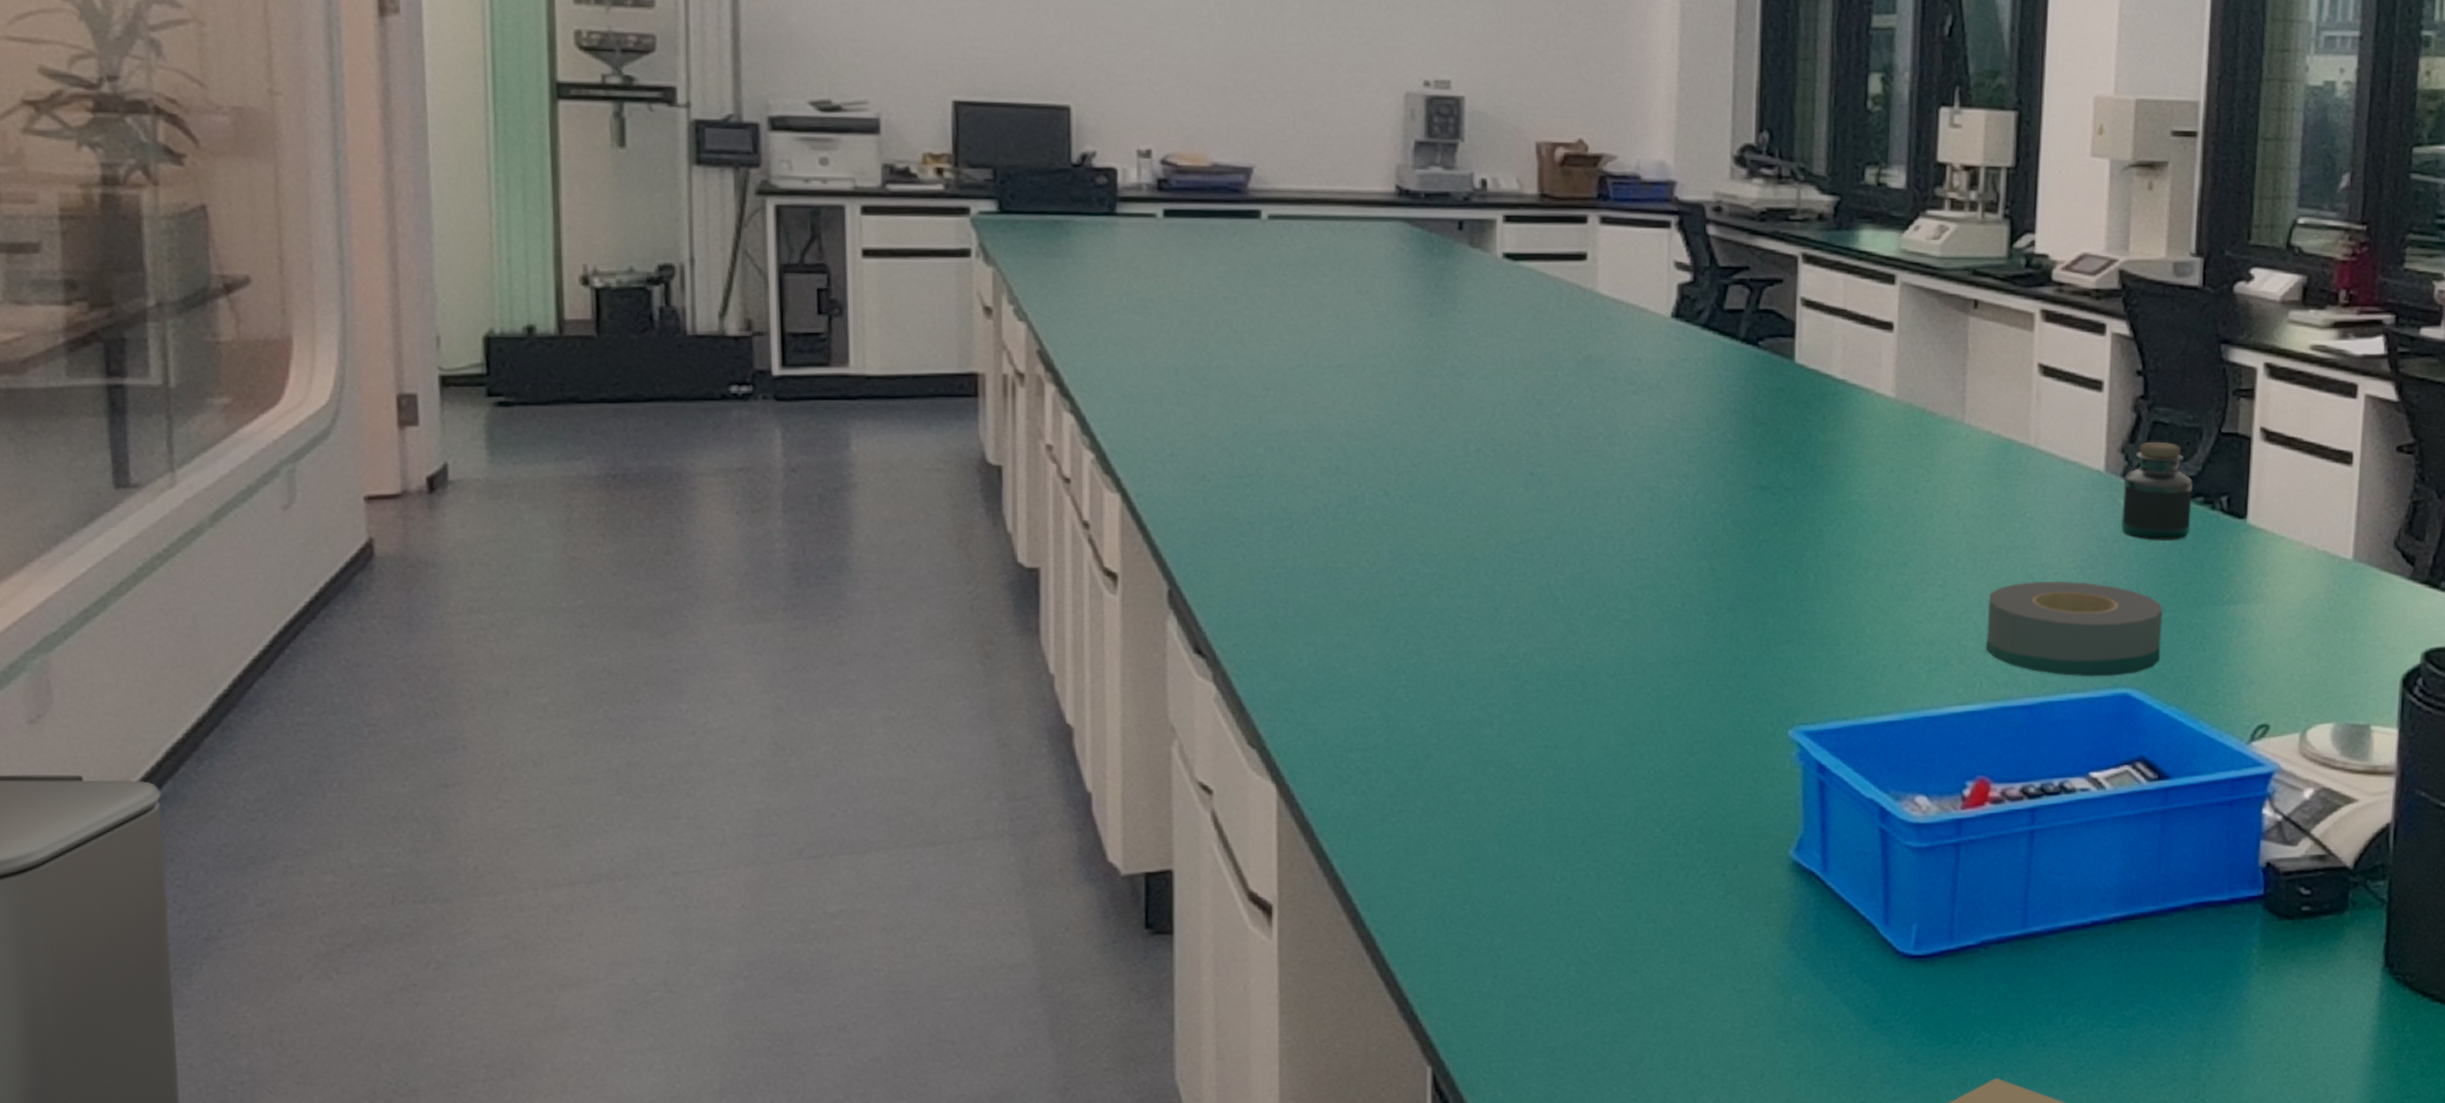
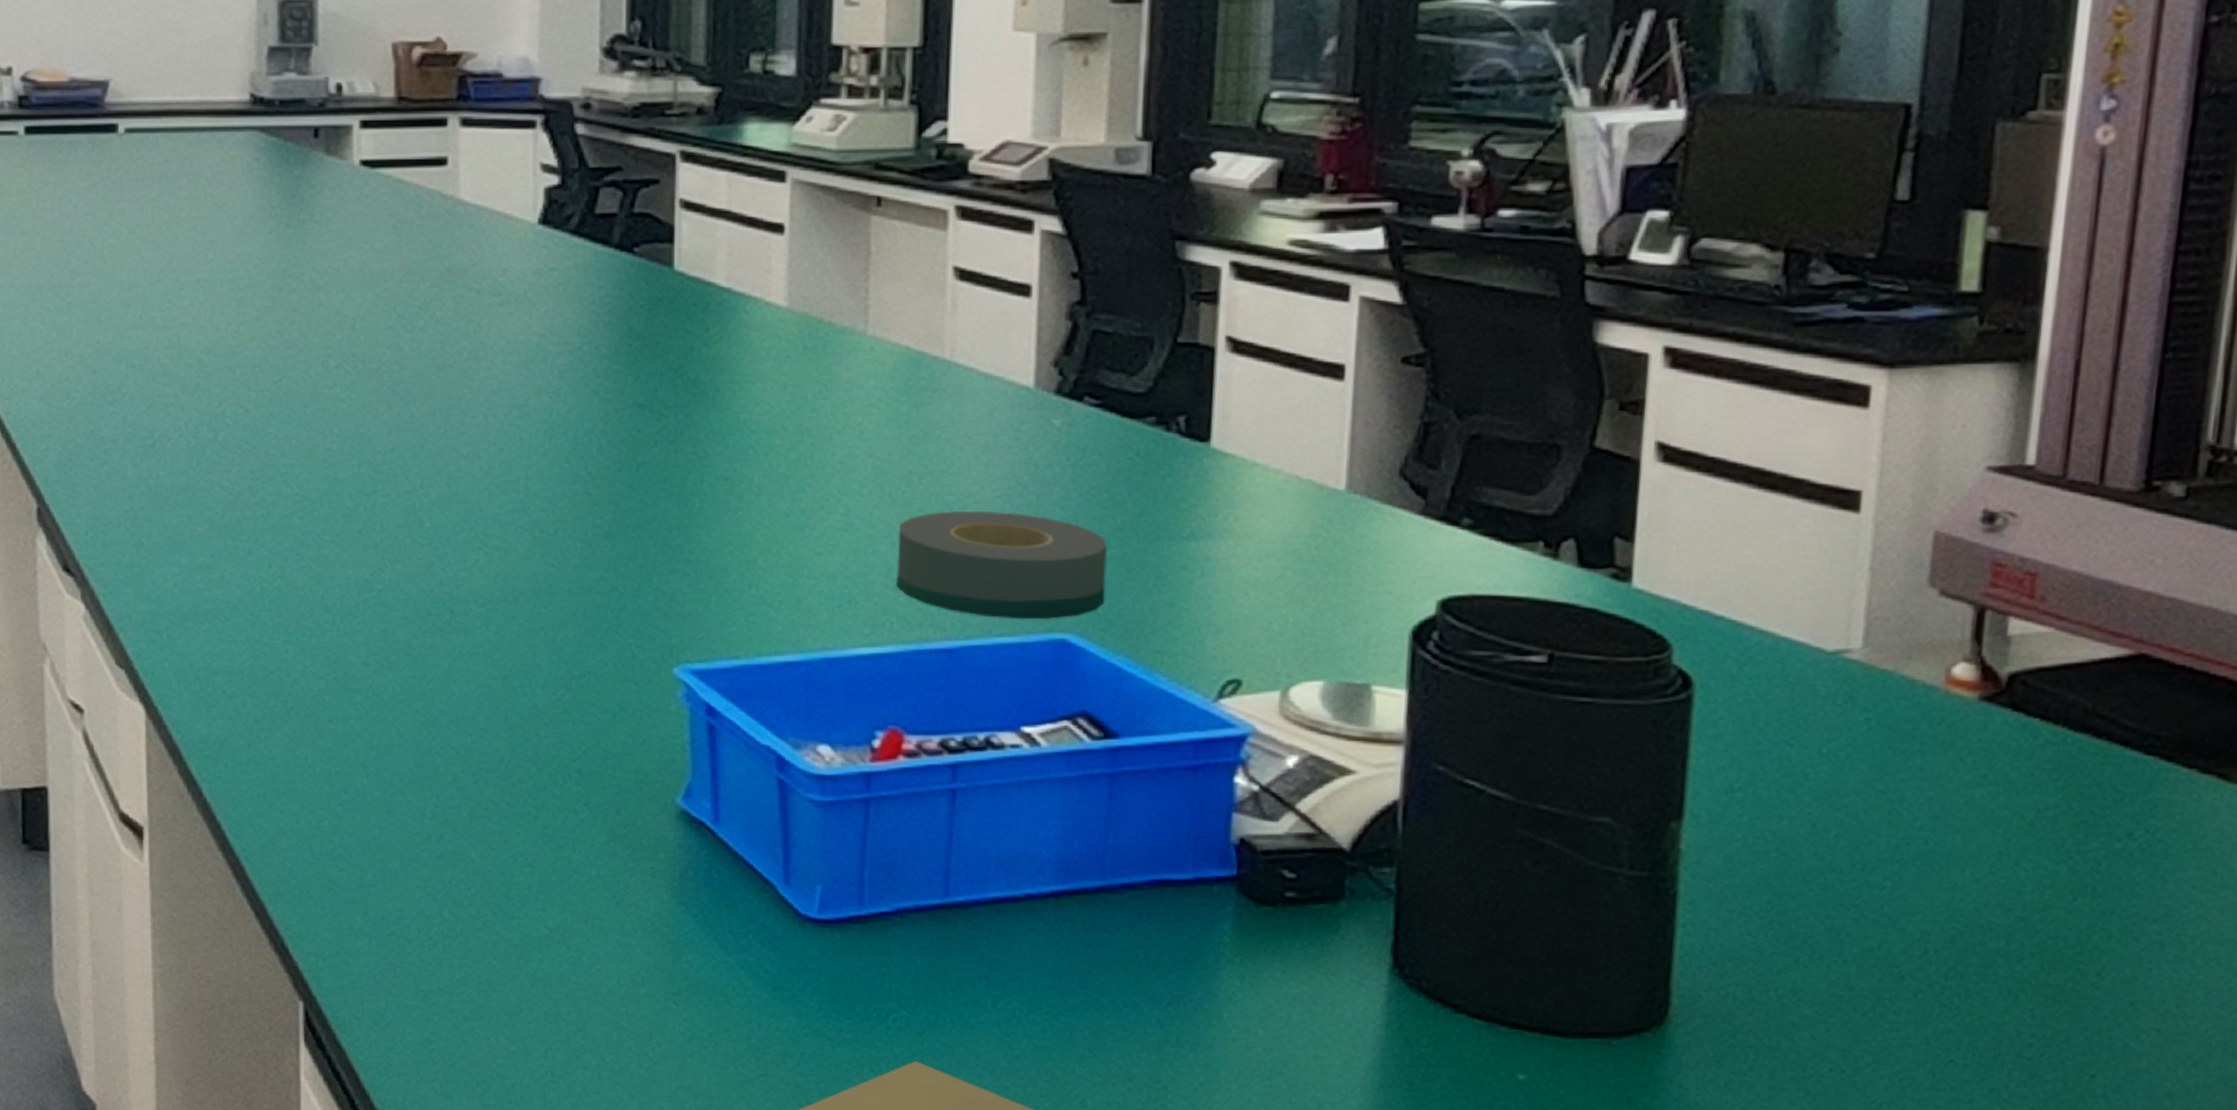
jar: present [2120,441,2193,540] -> none [1054,353,1142,466]

